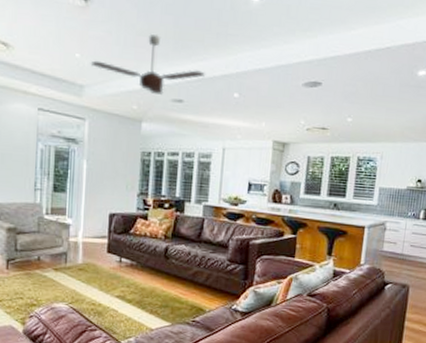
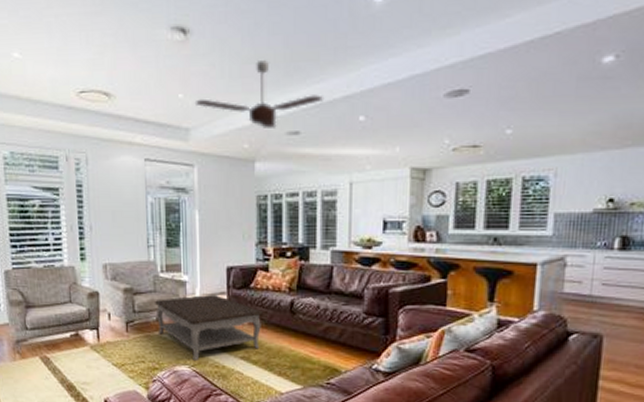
coffee table: none [36,237,140,299] -> present [154,294,263,362]

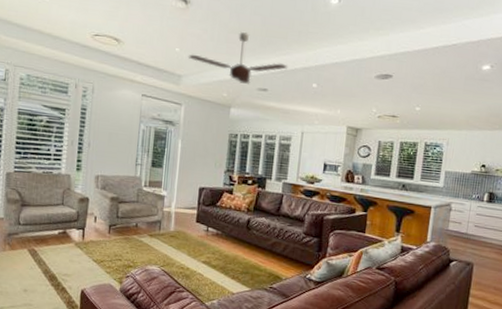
coffee table: present [154,294,263,362] -> none [135,208,225,263]

